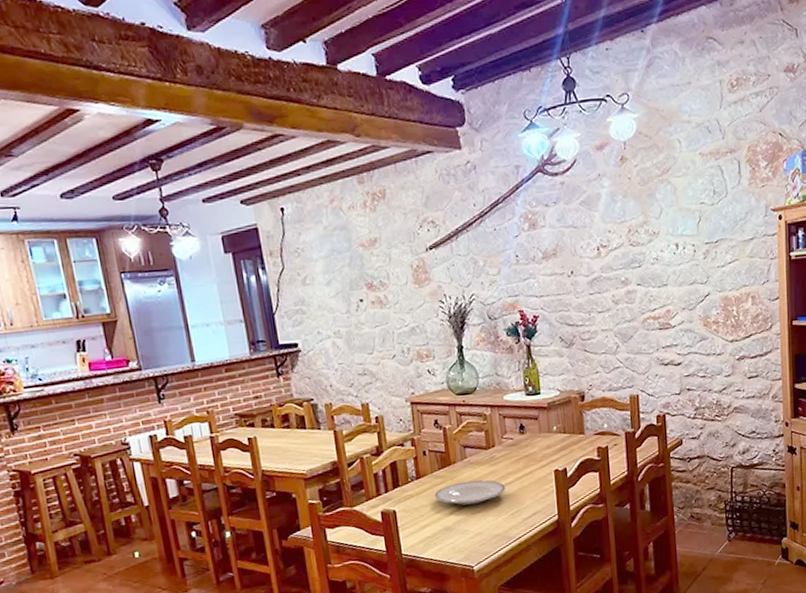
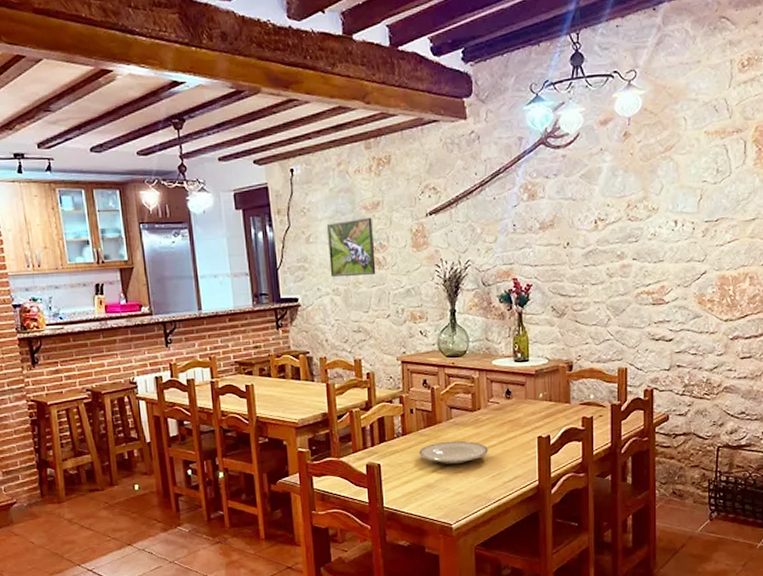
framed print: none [324,254,378,320] -> present [327,217,376,278]

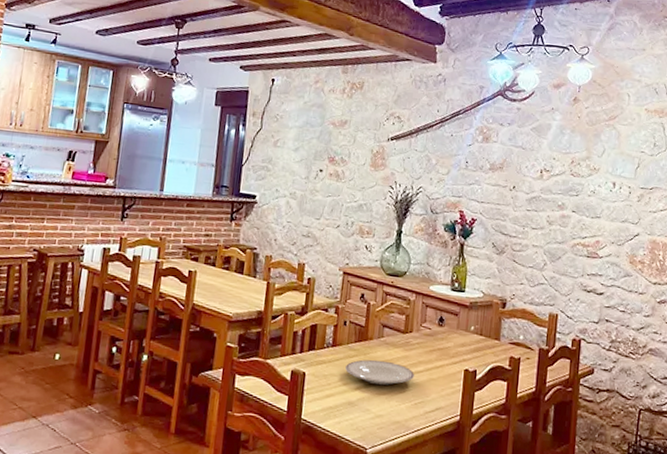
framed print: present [327,217,376,278] -> none [290,132,338,185]

